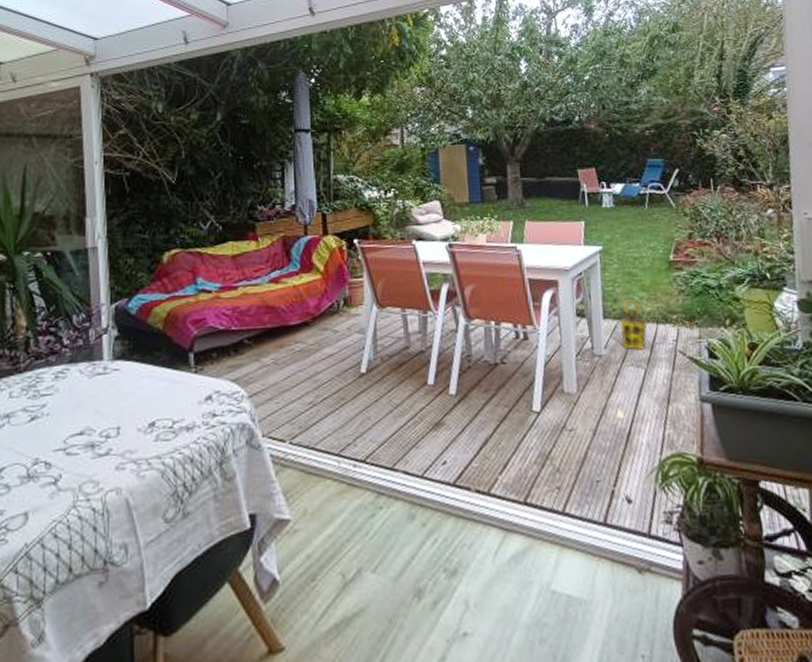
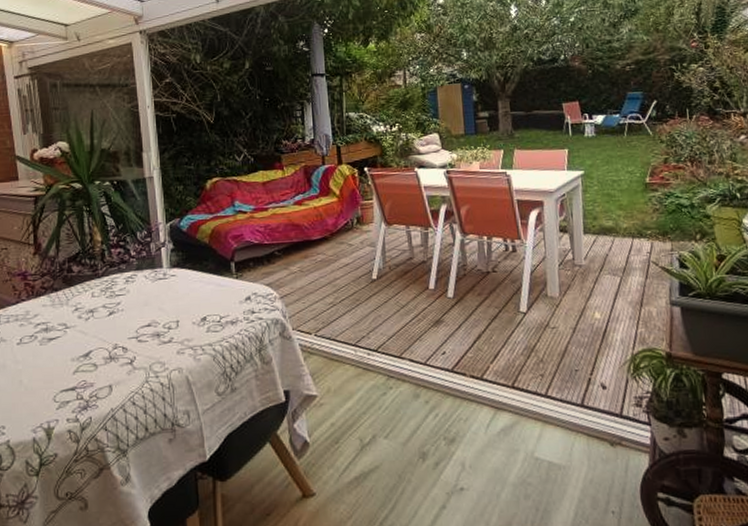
lantern: present [620,300,647,350] -> none [599,217,624,261]

